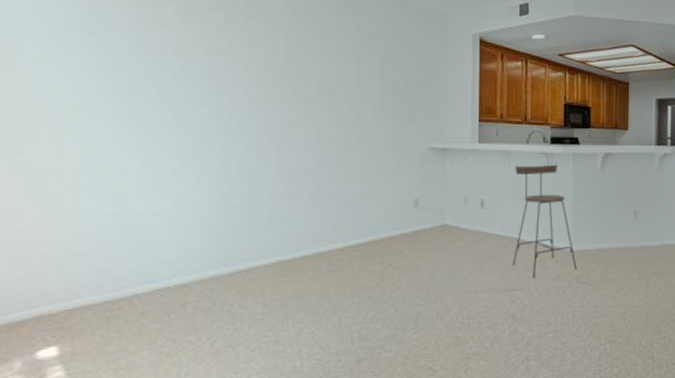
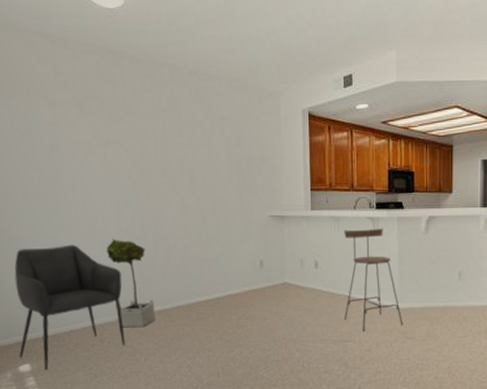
armchair: none [39,178,223,353] -> present [14,244,125,370]
potted tree: none [202,172,269,287] -> present [106,239,156,328]

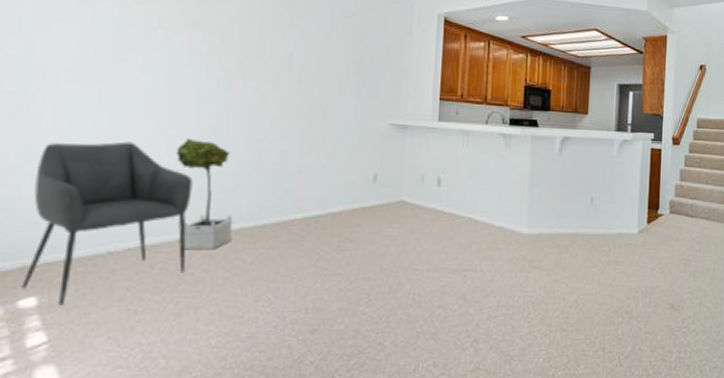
bar stool: present [343,228,403,333] -> none [465,145,531,261]

